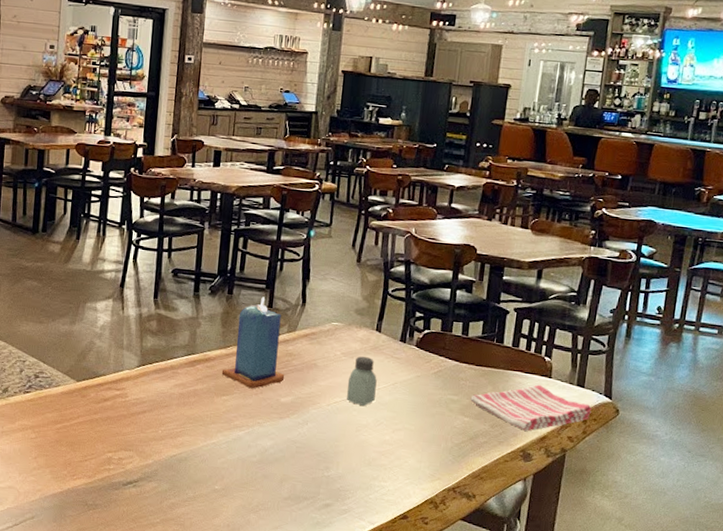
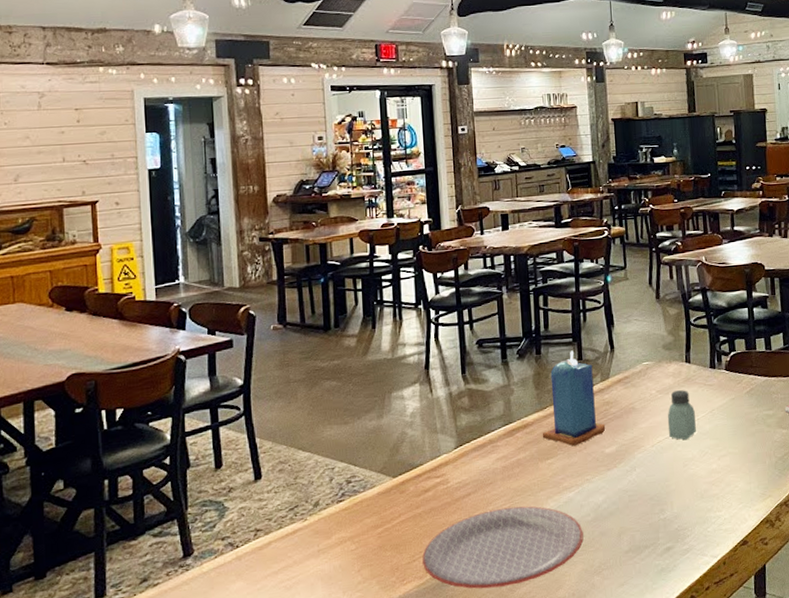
plate: none [93,431,247,504] -> present [422,506,584,589]

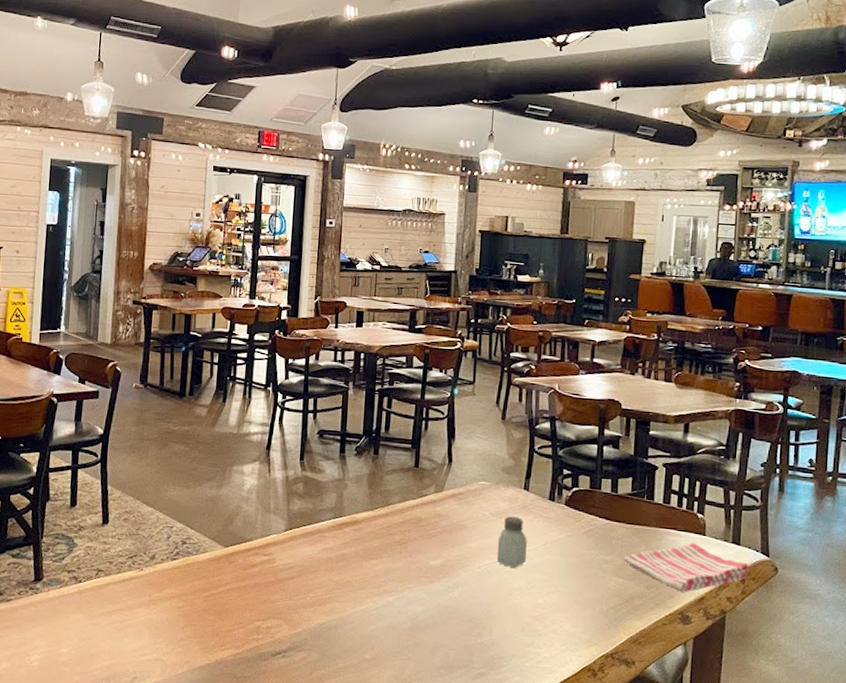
plate: present [422,506,584,589] -> none [241,597,398,675]
candle: present [542,350,606,447] -> none [369,456,434,552]

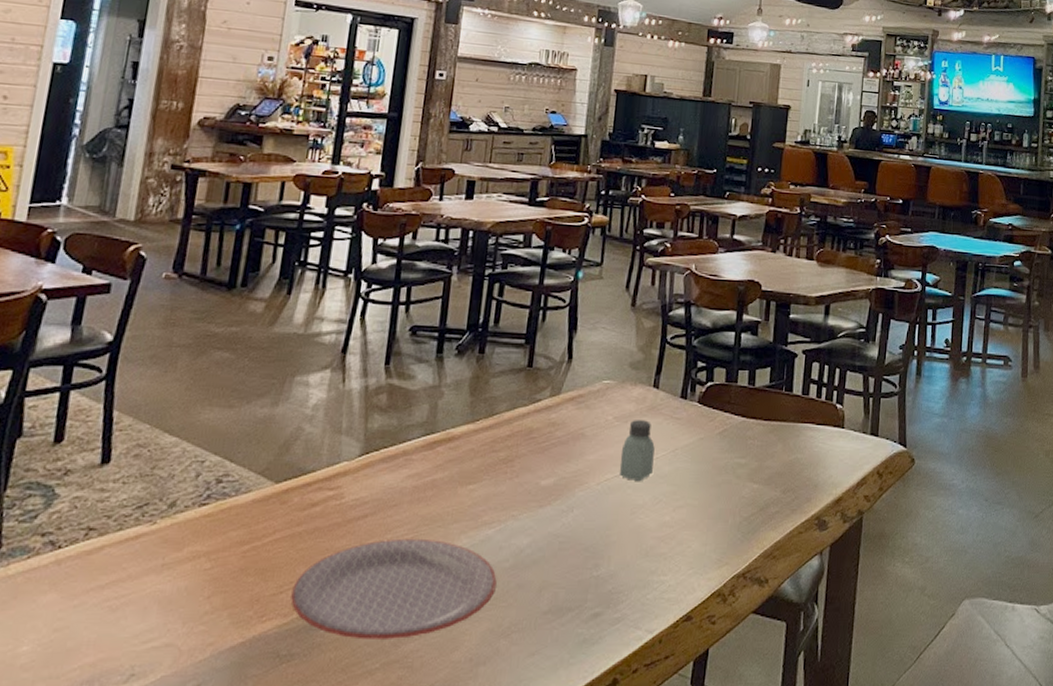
plate: none [241,597,398,675] -> present [291,538,497,640]
dish towel: present [623,542,749,592] -> none [759,437,887,493]

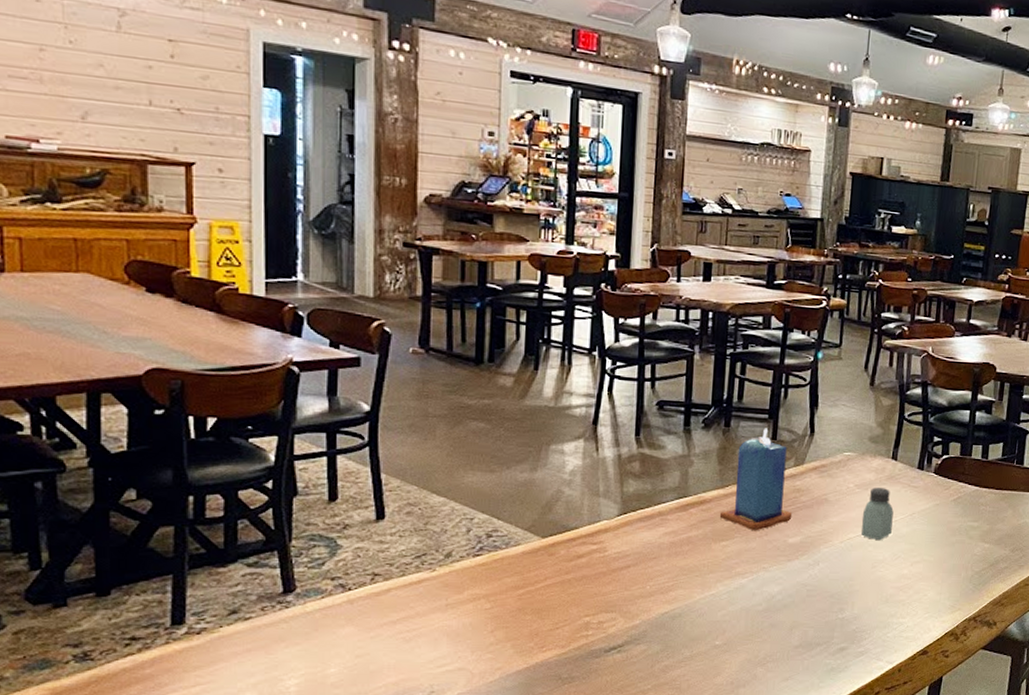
plate: present [291,538,497,640] -> none [567,585,752,666]
candle: none [468,354,547,472] -> present [719,428,793,531]

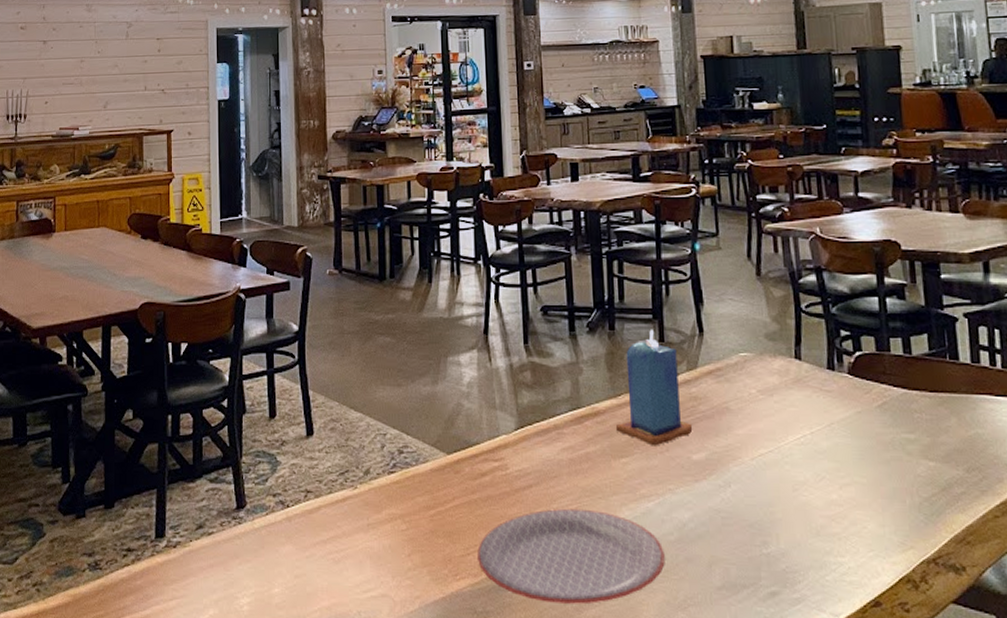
plate: none [567,585,752,666] -> present [477,508,665,604]
saltshaker: present [861,488,894,540] -> none [771,393,809,456]

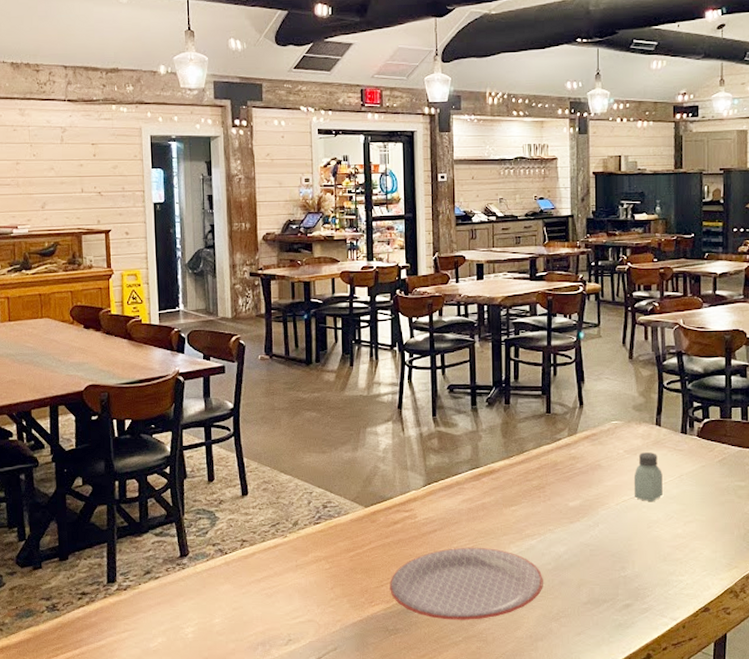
candle: present [615,329,693,446] -> none [507,403,571,496]
saltshaker: none [771,393,809,456] -> present [633,452,663,501]

